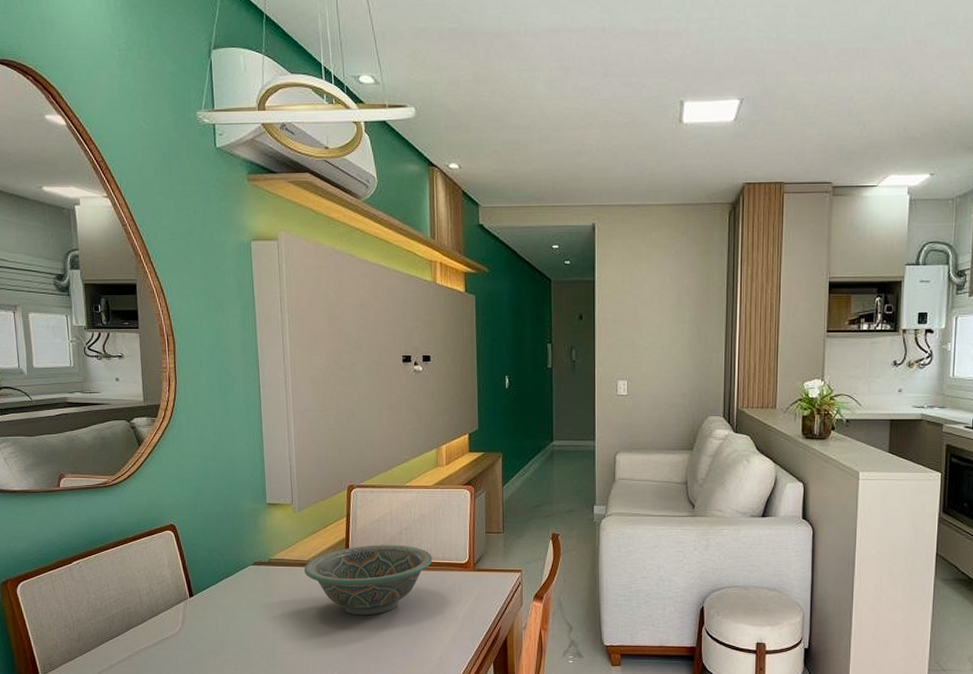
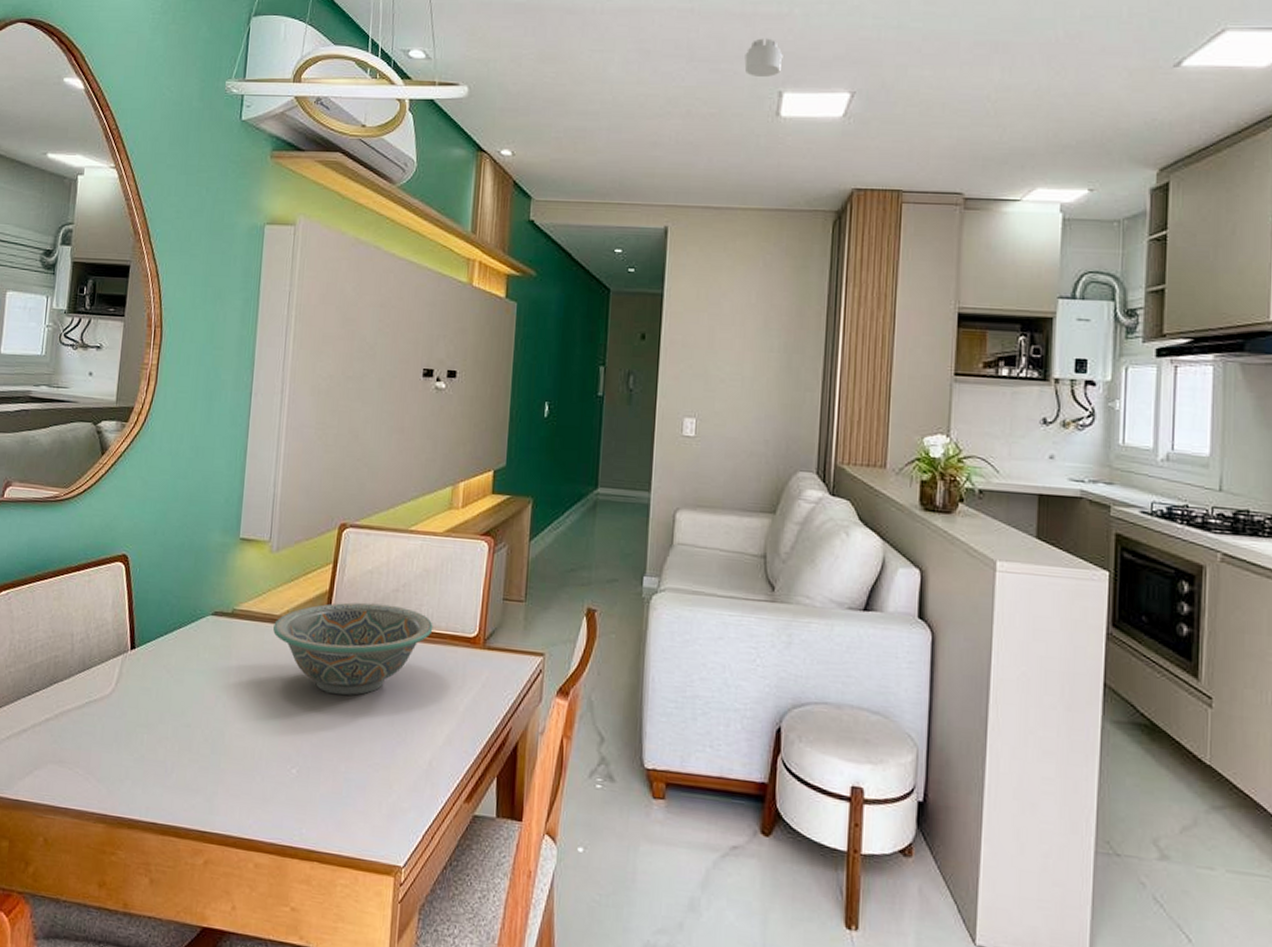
smoke detector: none [651,53,683,88] -> present [744,38,783,77]

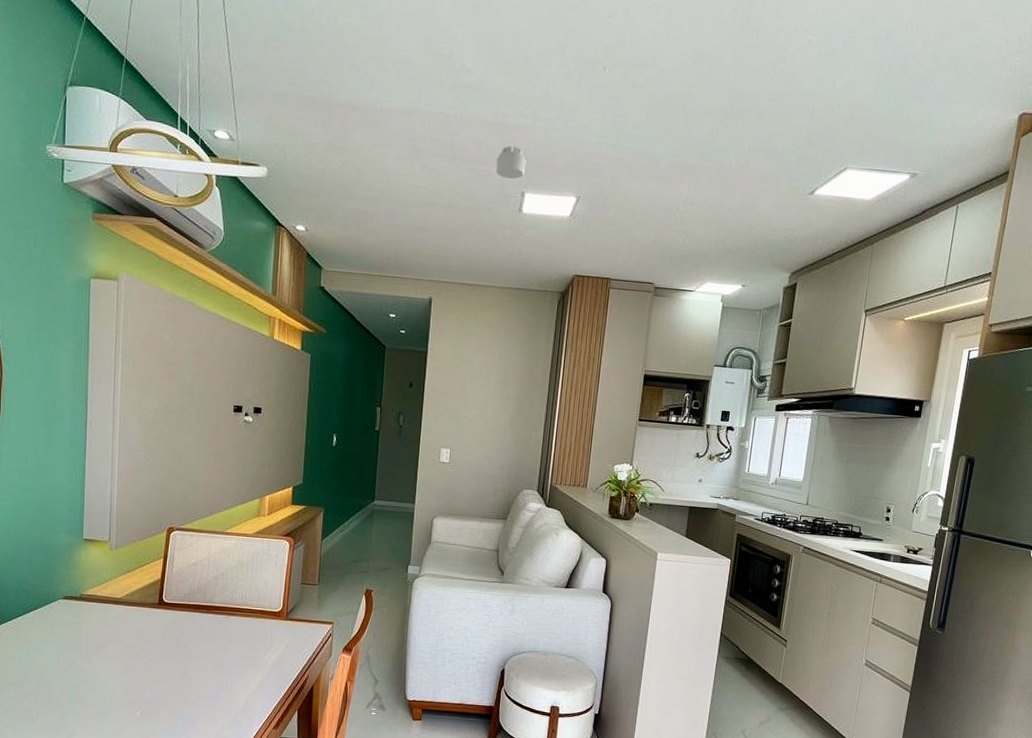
decorative bowl: present [273,602,433,696] -> none [116,587,247,657]

